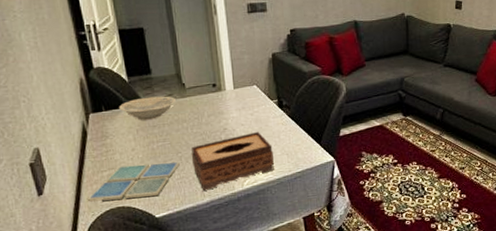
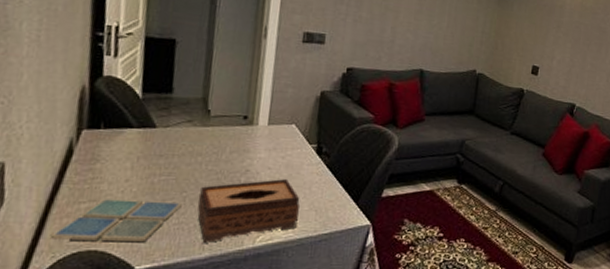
bowl: present [119,96,177,121] -> none [122,119,196,147]

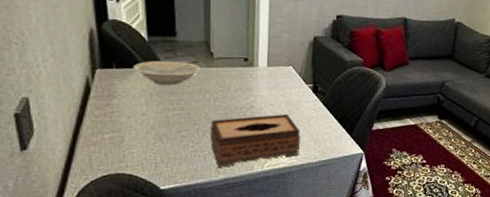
drink coaster: present [49,199,182,241] -> none [80,130,196,166]
bowl: none [122,119,196,147] -> present [133,60,202,86]

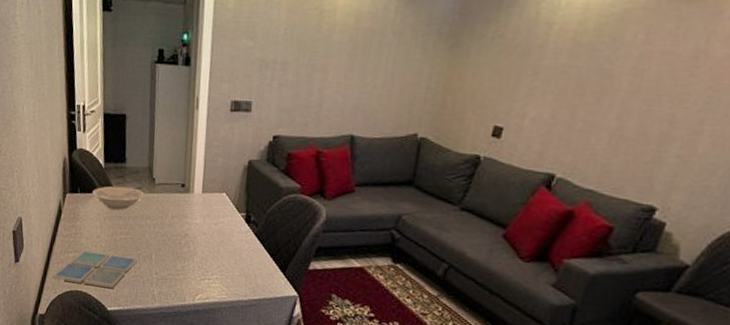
drink coaster: none [80,130,196,166] -> present [52,251,137,288]
tissue box: present [209,114,301,167] -> none [149,244,232,295]

